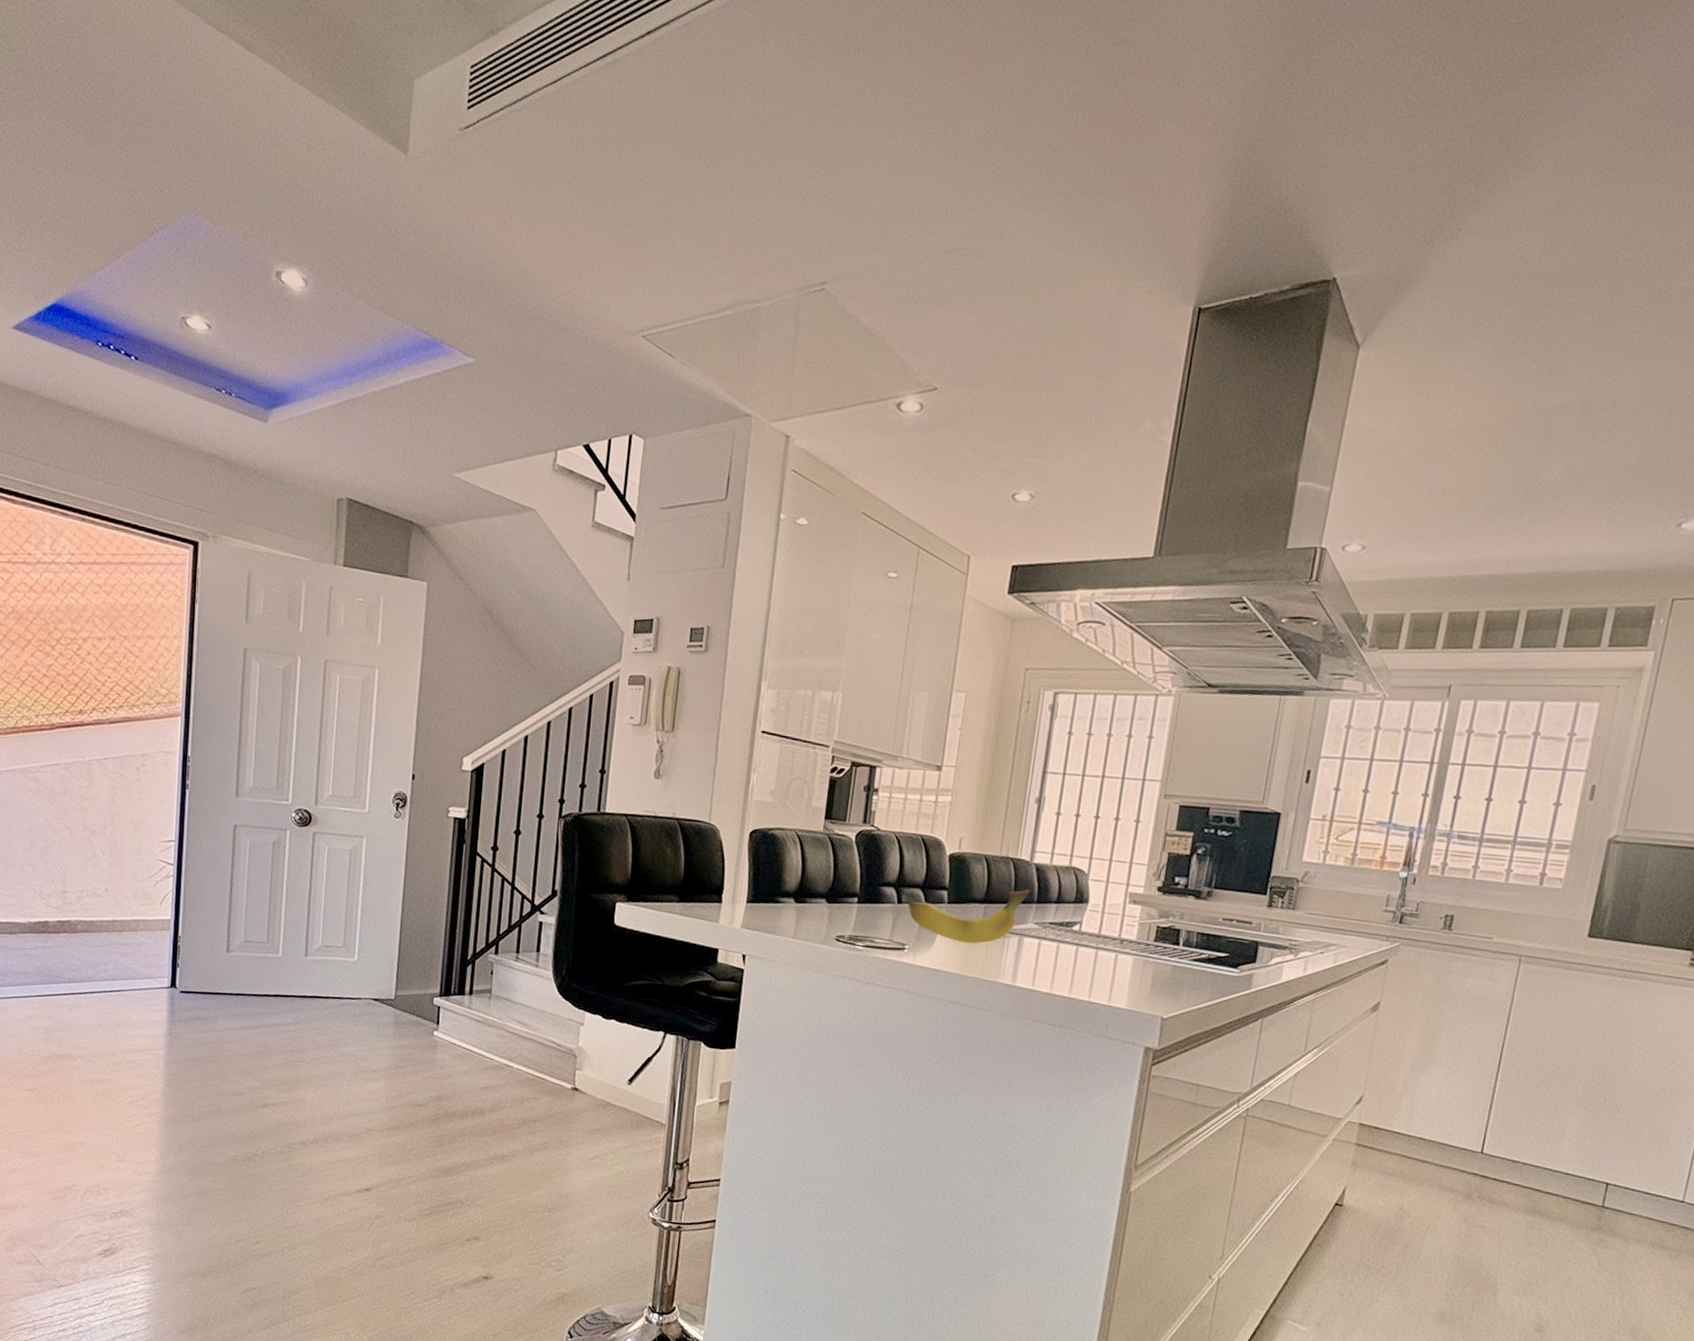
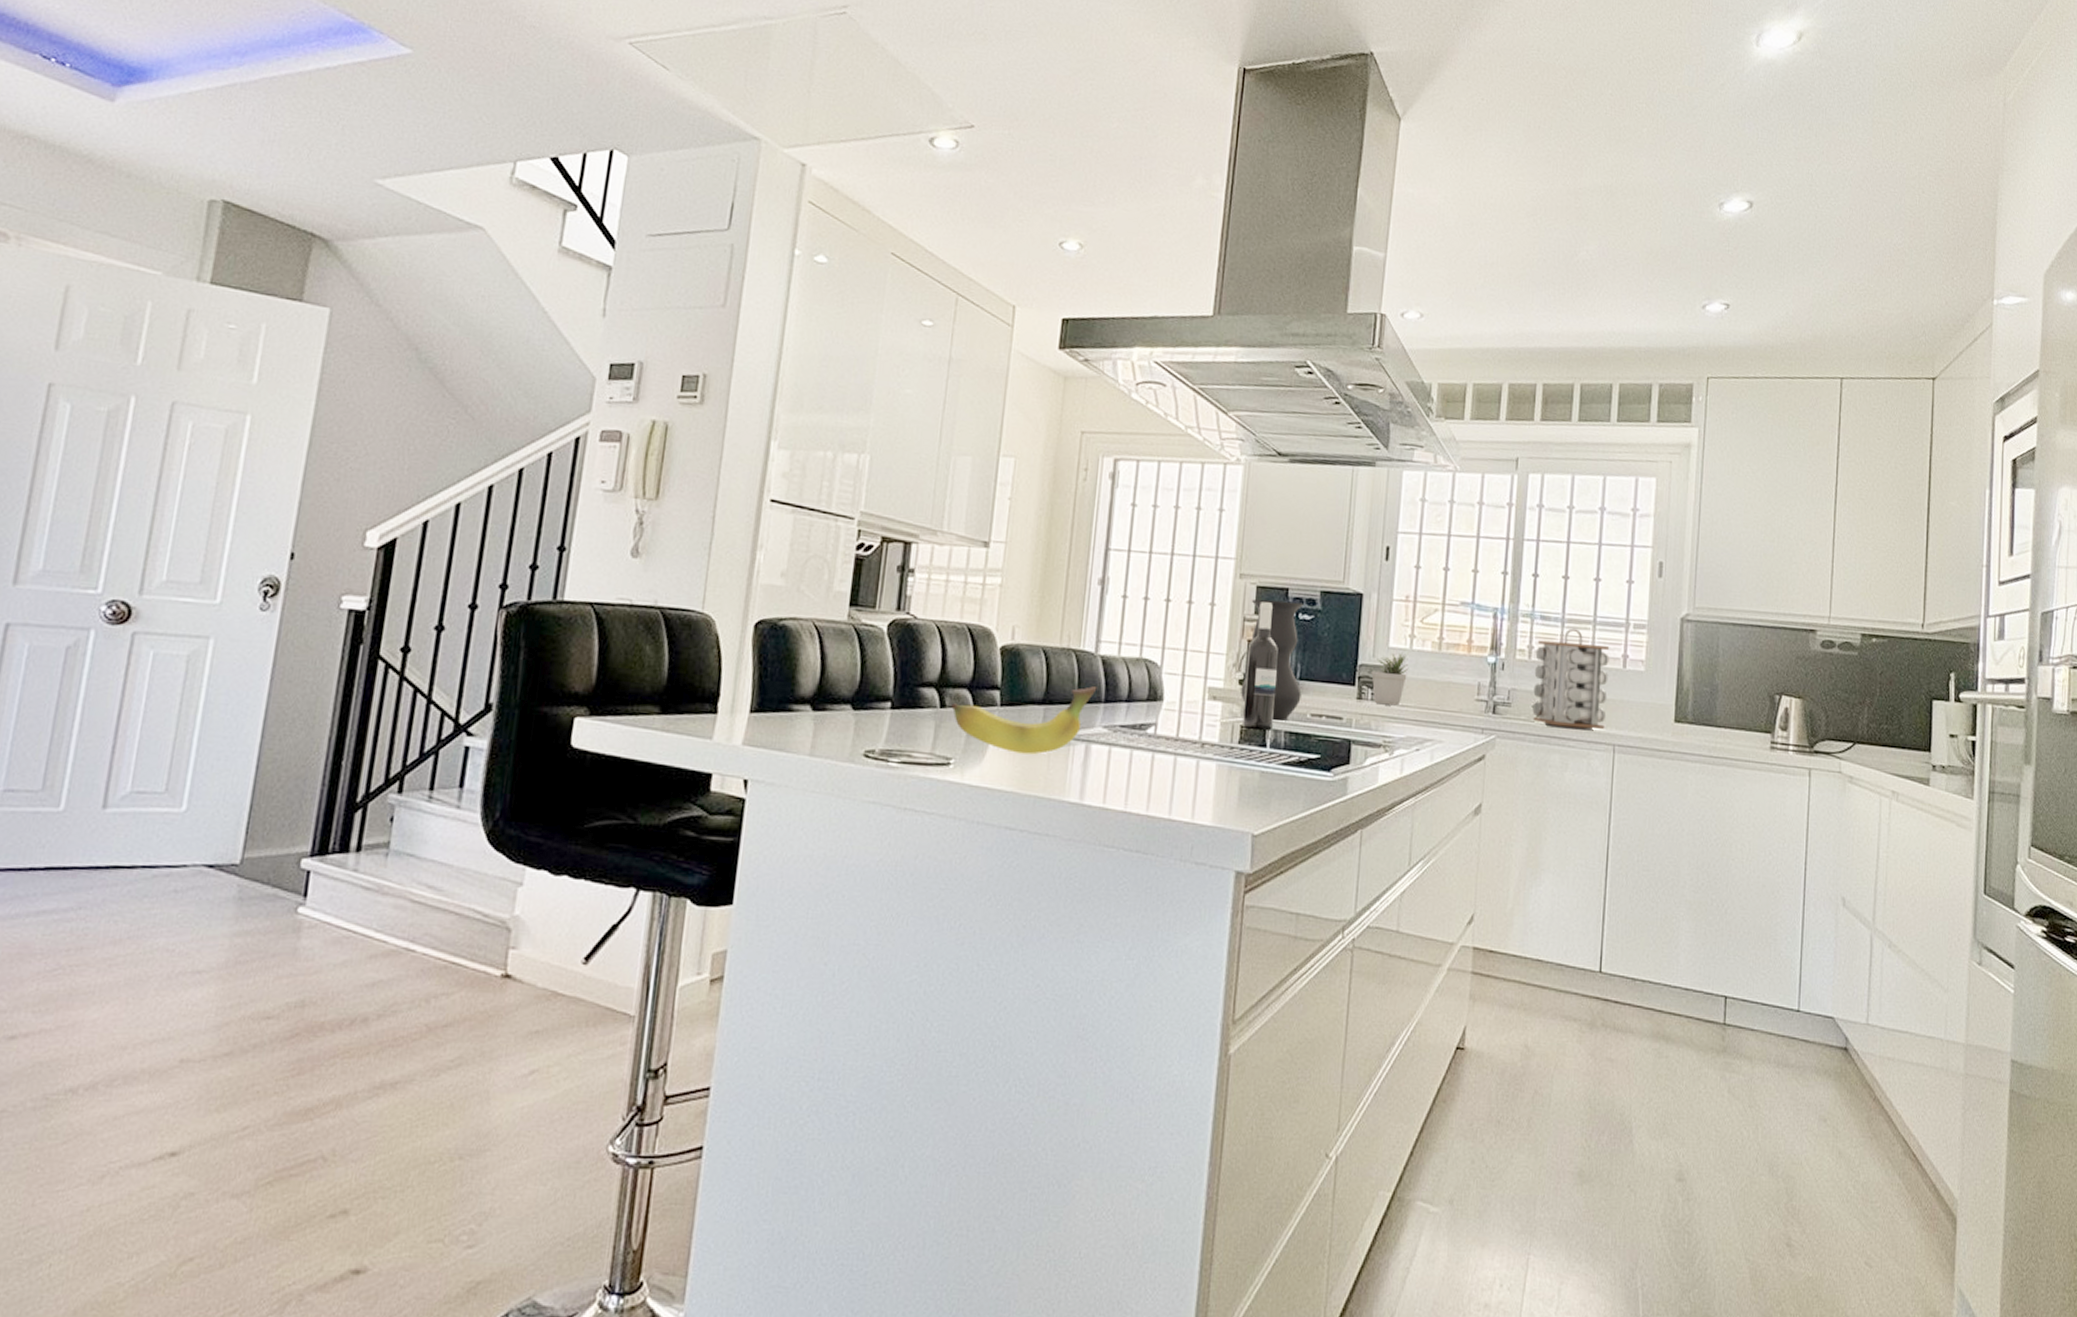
vase: none [1158,817,1223,924] -> present [1241,599,1304,721]
wine bottle: none [1158,819,1196,932] -> present [1241,602,1278,732]
potted plant: none [1283,866,1320,914] -> present [1371,652,1409,706]
spice rack: none [1439,847,1528,942] -> present [1532,628,1610,731]

